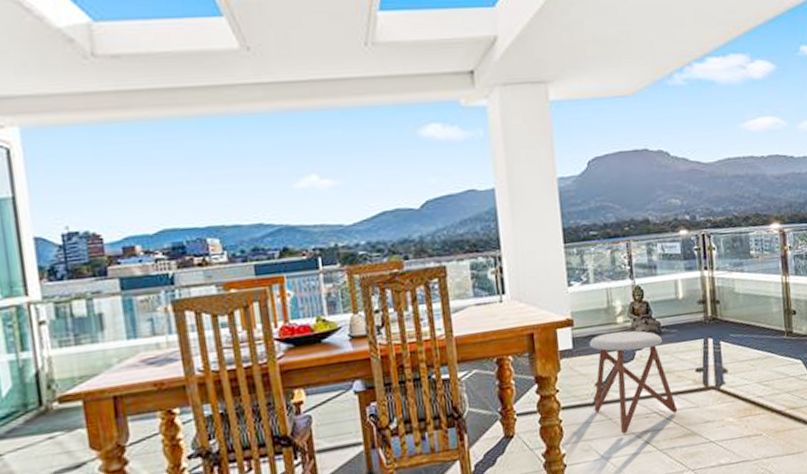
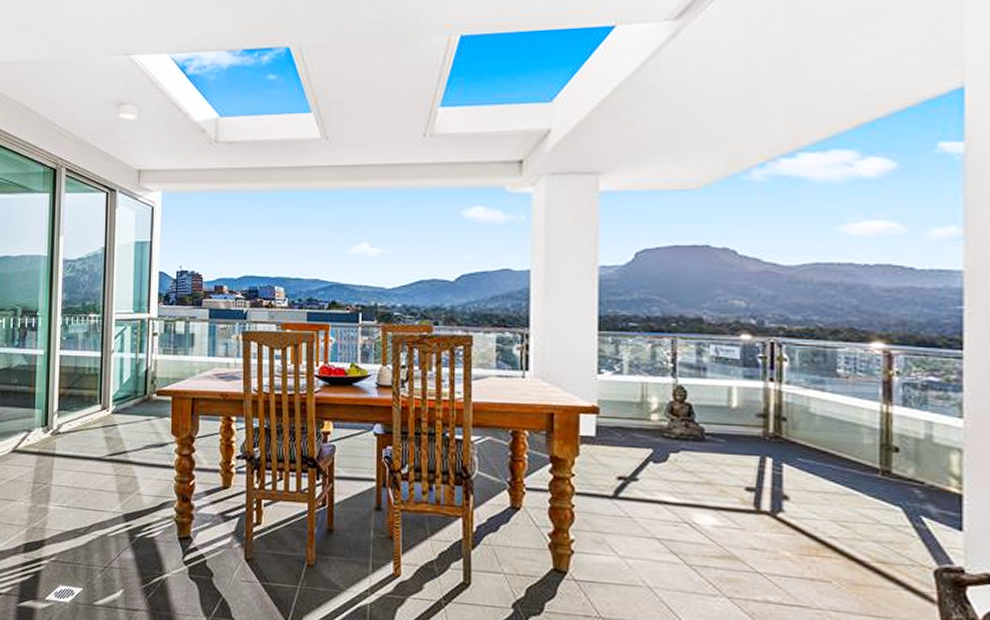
stool: present [589,330,678,435] -> none [613,427,716,537]

